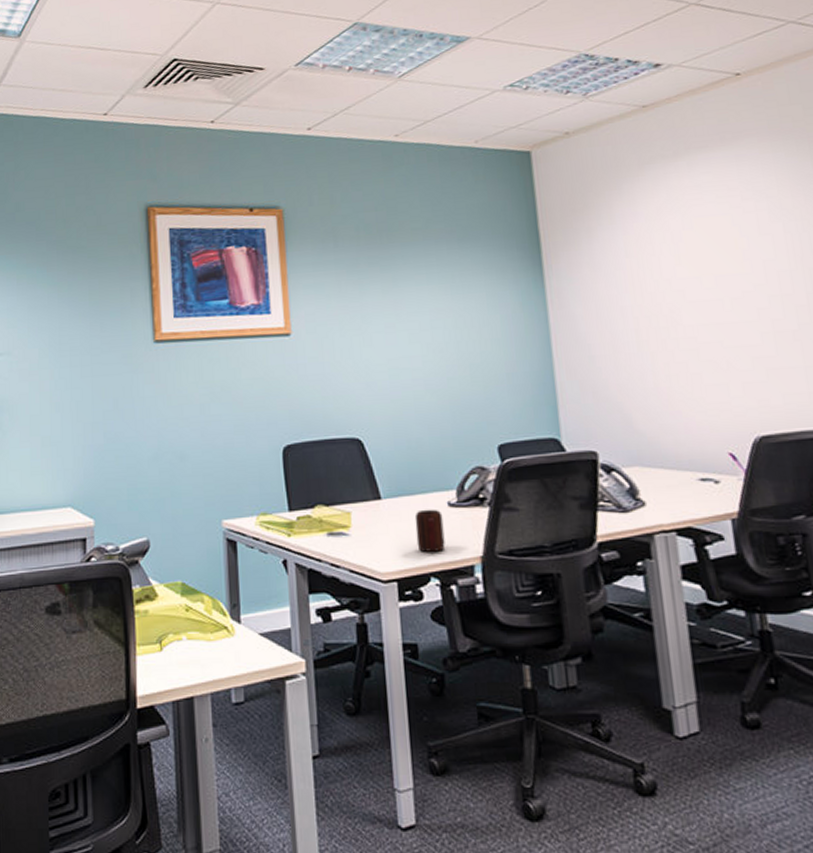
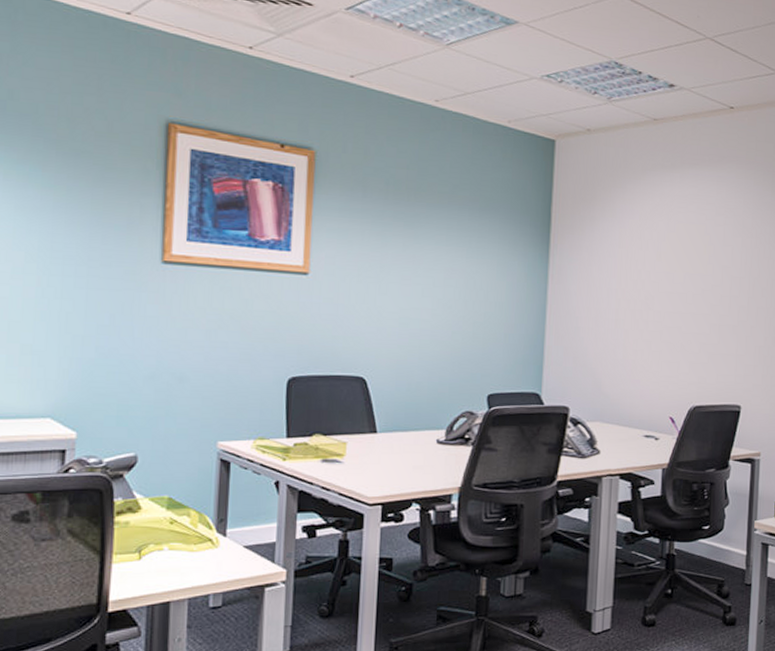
mug: present [414,509,446,552] -> none [404,444,431,481]

